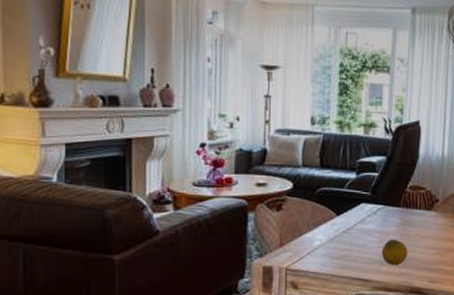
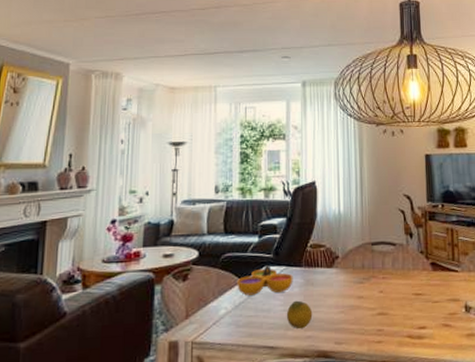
decorative bowl: none [332,202,391,231] -> present [237,265,293,296]

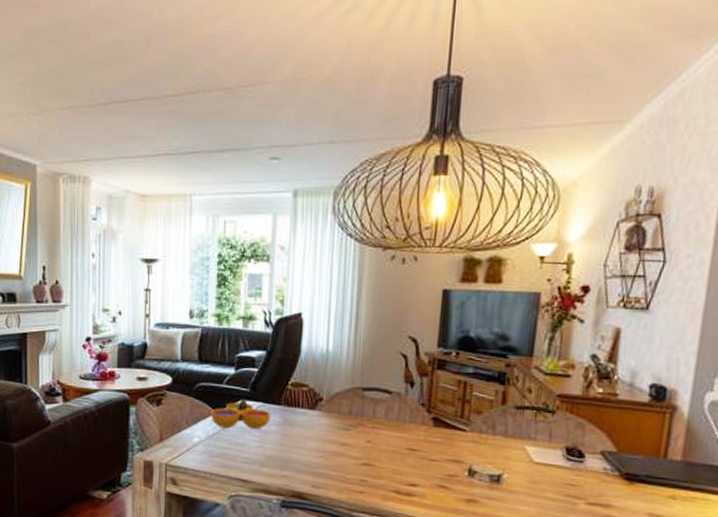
fruit: present [286,300,313,329] -> none [261,438,290,467]

